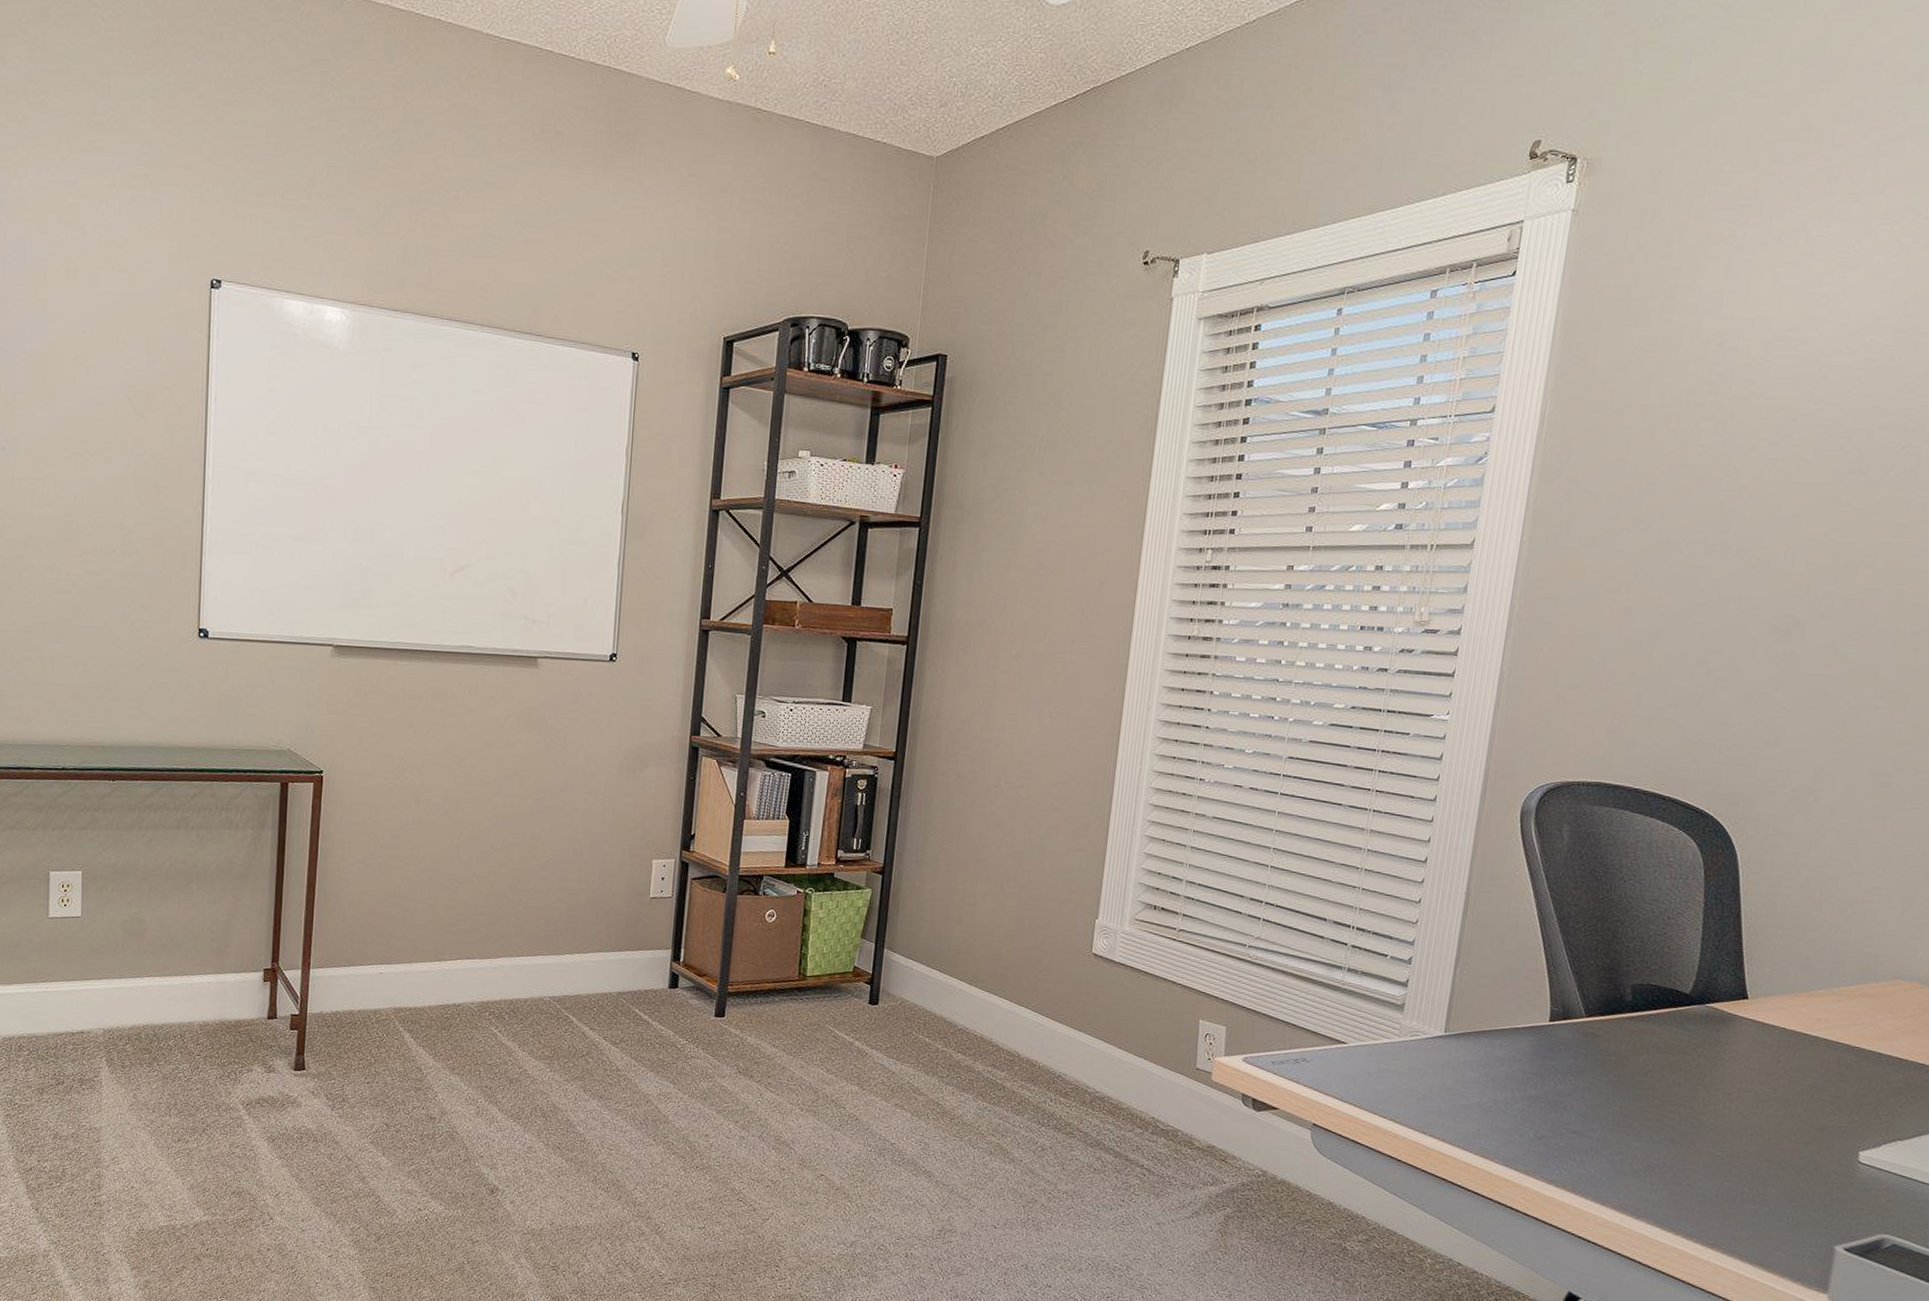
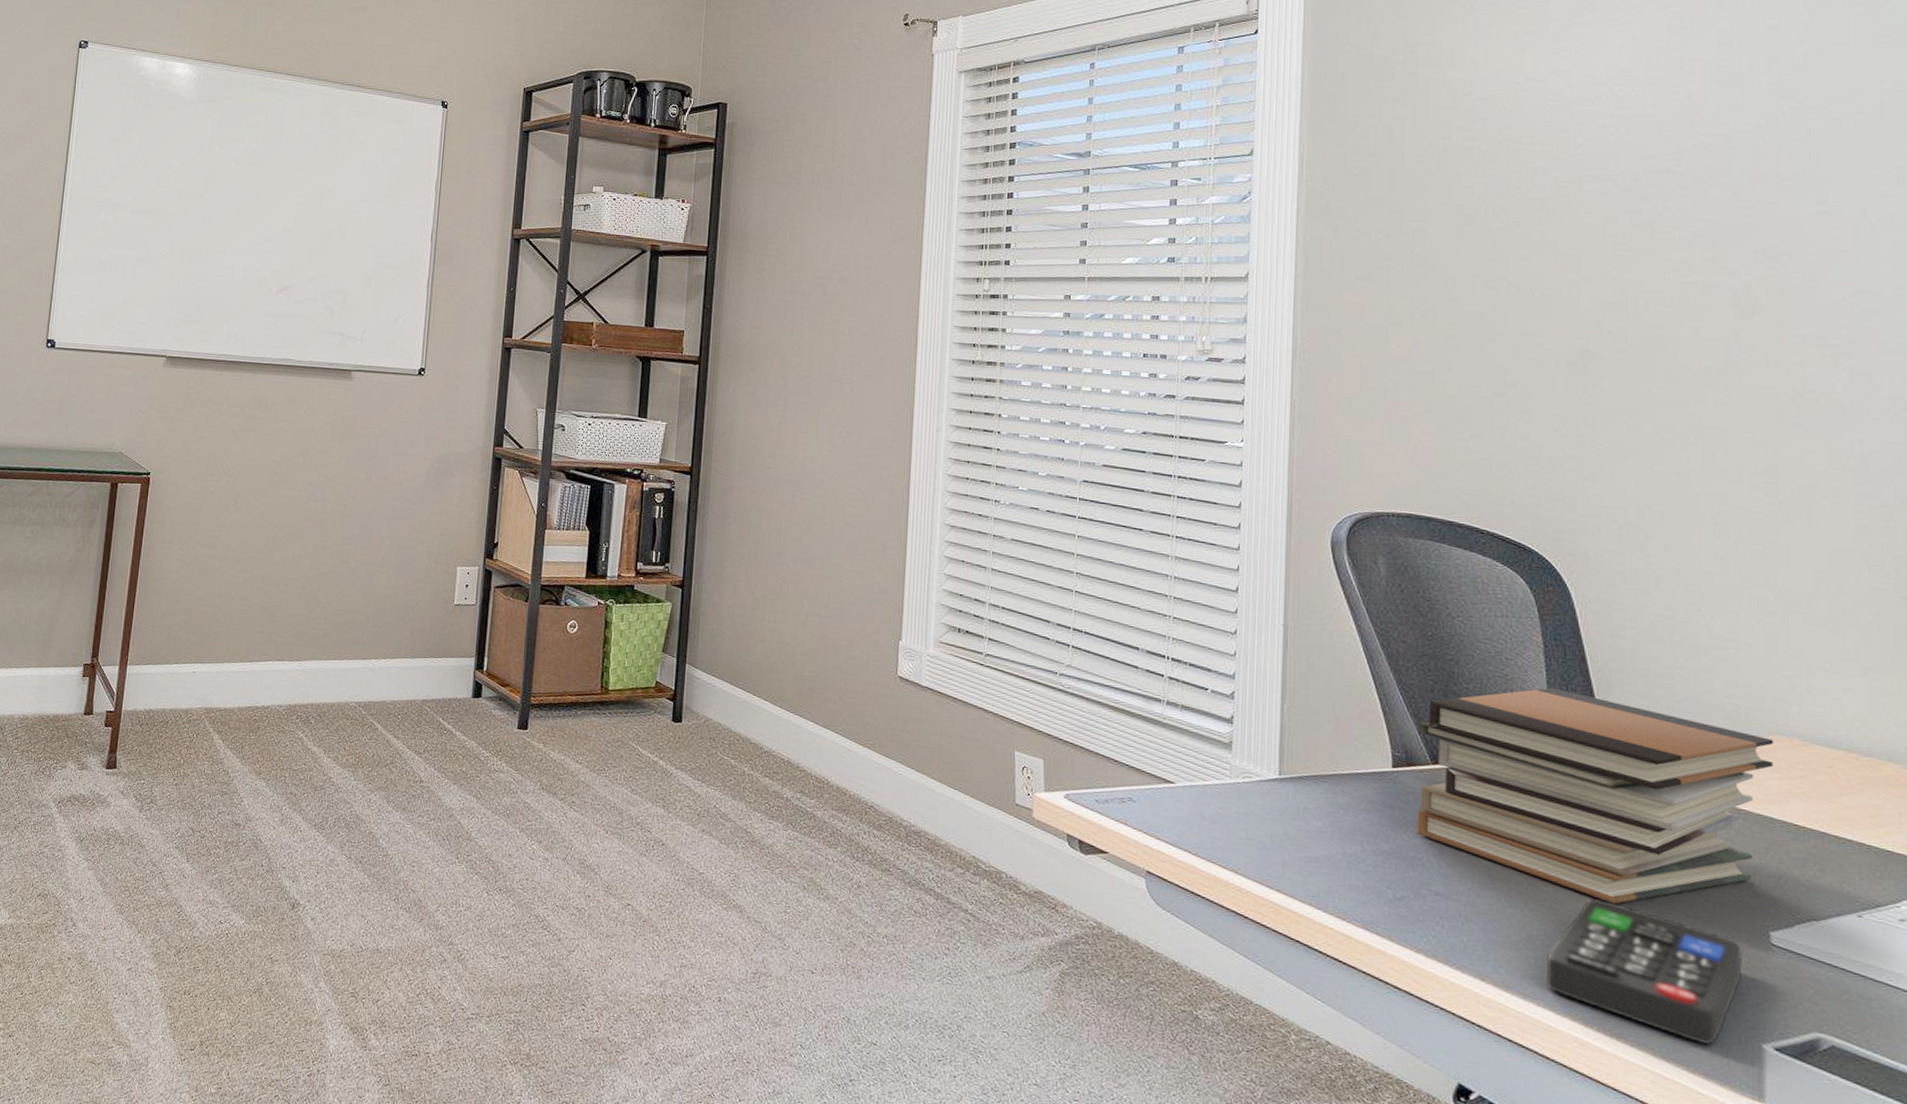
book stack: none [1563,943,1895,1134] -> present [1417,687,1774,904]
remote control: none [1658,1130,1833,1248] -> present [1546,898,1742,1045]

